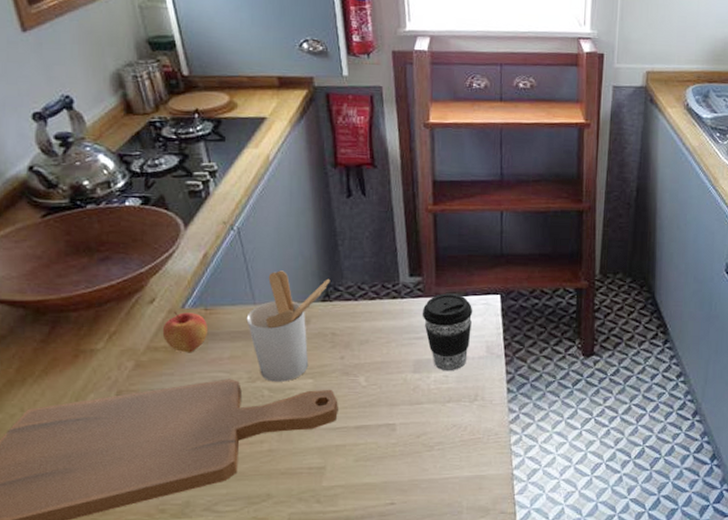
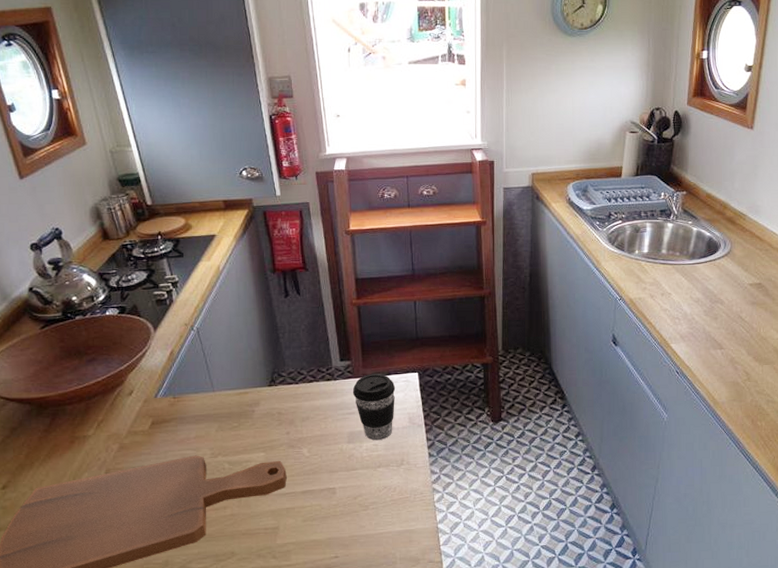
apple: present [162,311,207,353] -> none [140,400,176,435]
utensil holder: present [246,270,331,382] -> none [207,362,275,456]

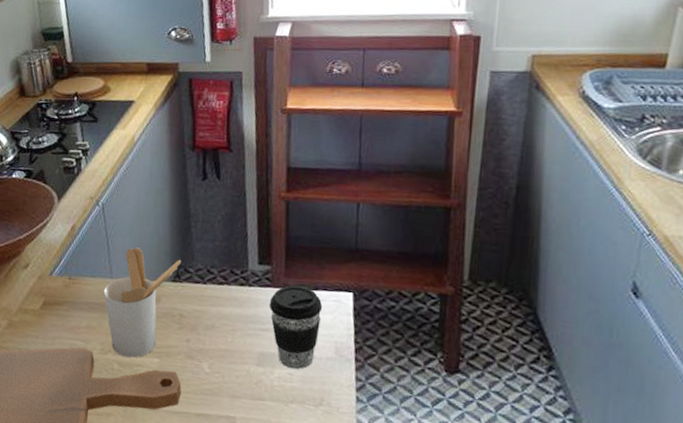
utensil holder: none [207,362,275,456] -> present [103,247,182,358]

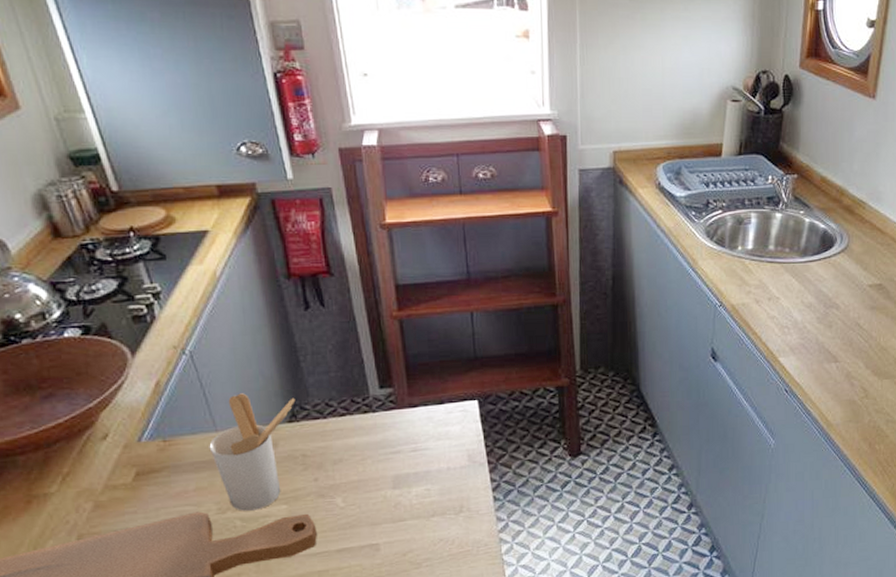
coffee cup: present [269,285,323,370] -> none [396,402,451,485]

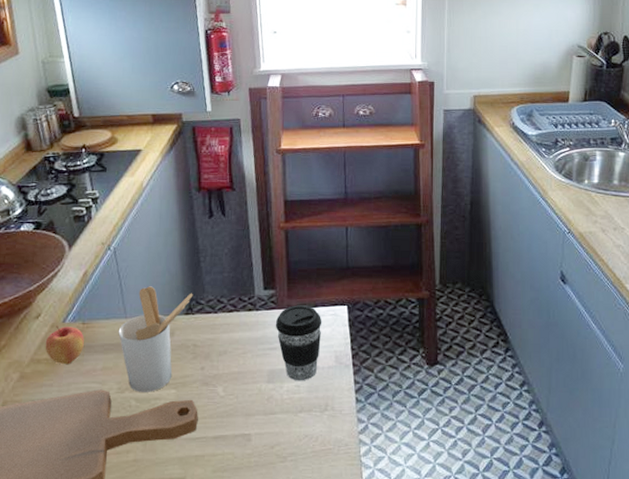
apple: none [119,445,169,489] -> present [45,325,84,365]
coffee cup: none [396,402,451,485] -> present [275,305,322,381]

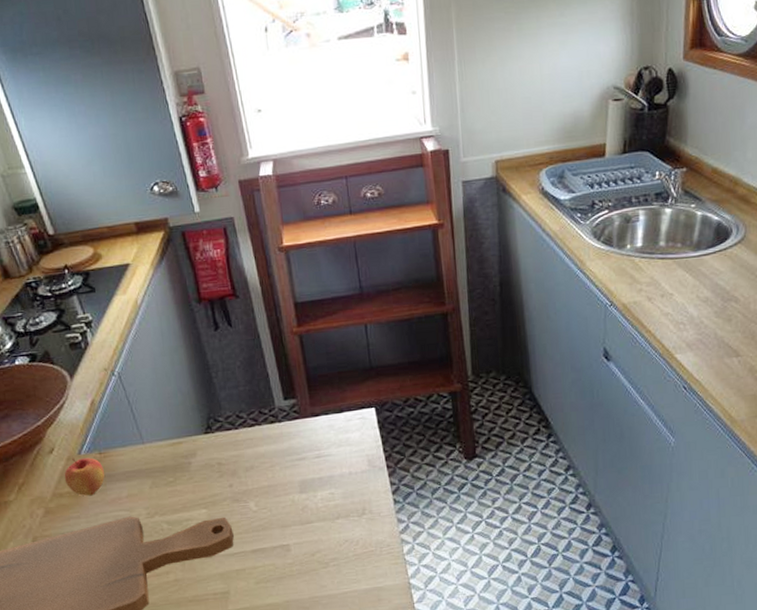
utensil holder: present [118,286,193,392] -> none [137,408,210,515]
coffee cup: present [275,305,322,381] -> none [300,411,351,489]

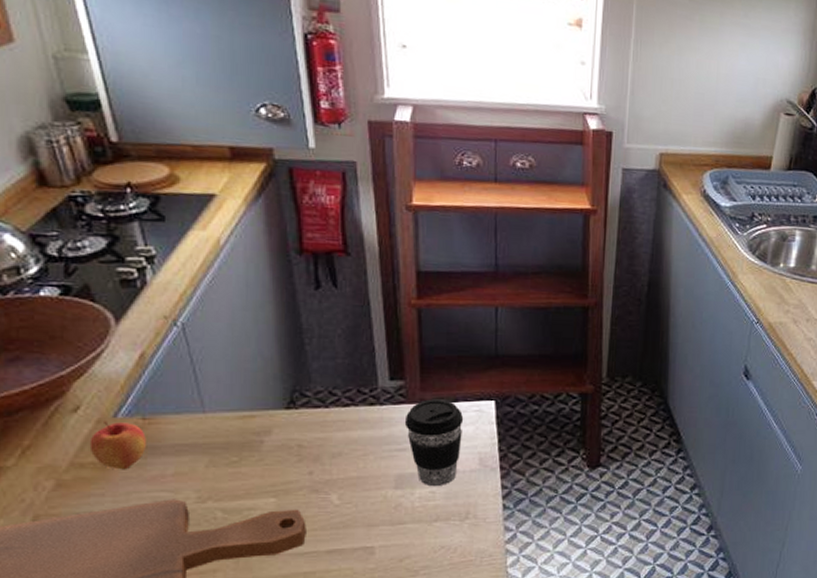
coffee cup: none [300,411,351,489] -> present [404,399,464,487]

